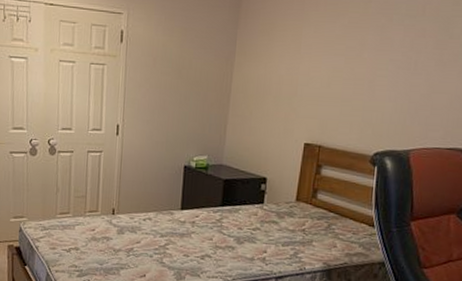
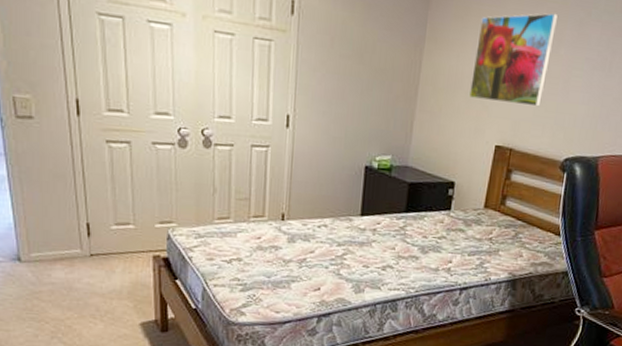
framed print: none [278,21,360,107] -> present [469,13,559,107]

